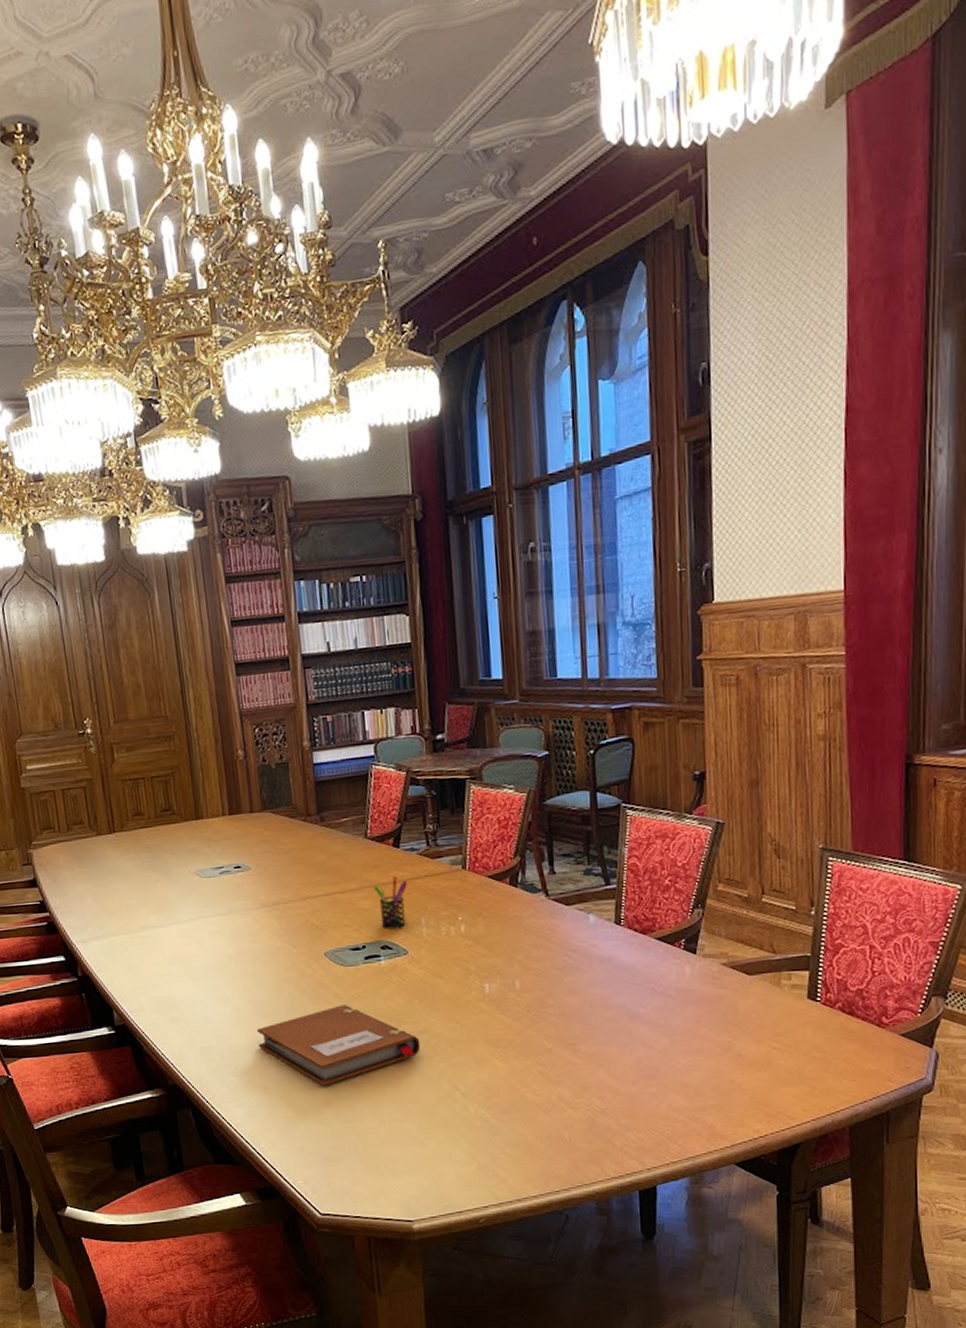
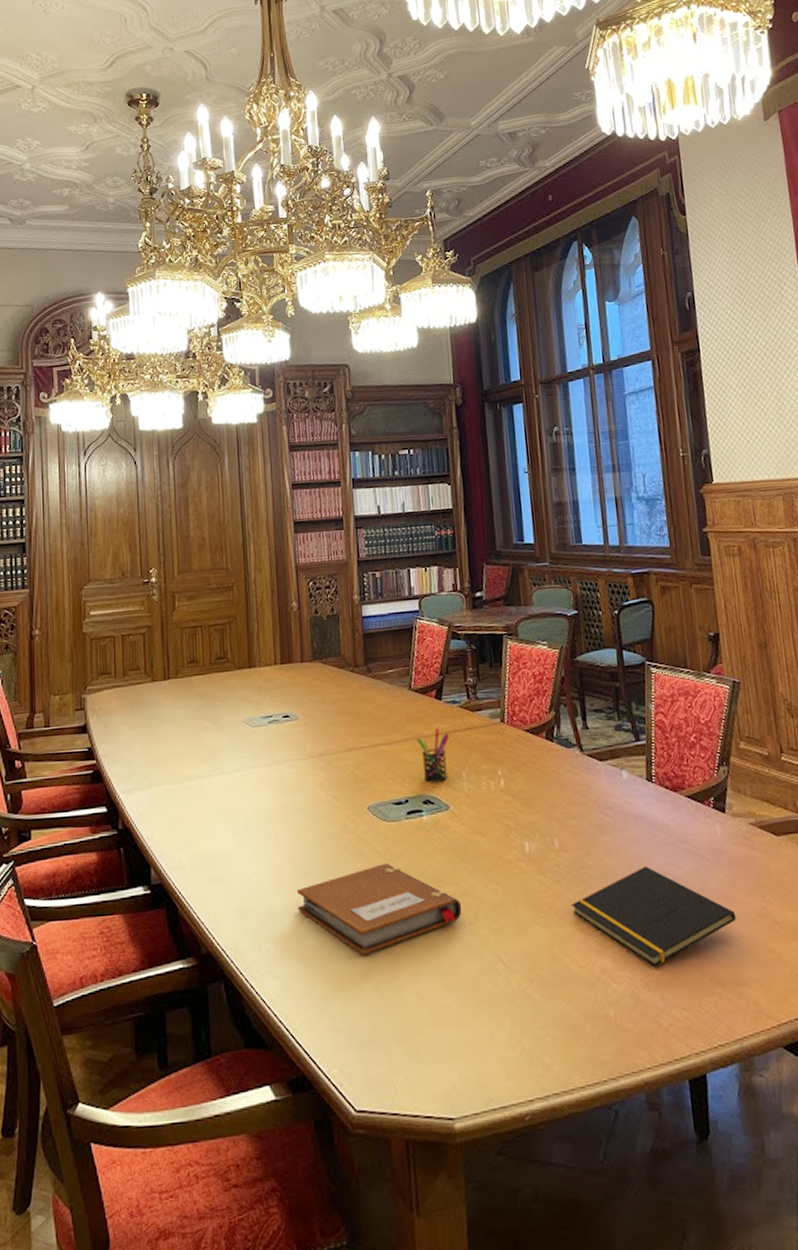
notepad: none [531,1005,699,1095] -> present [571,866,737,967]

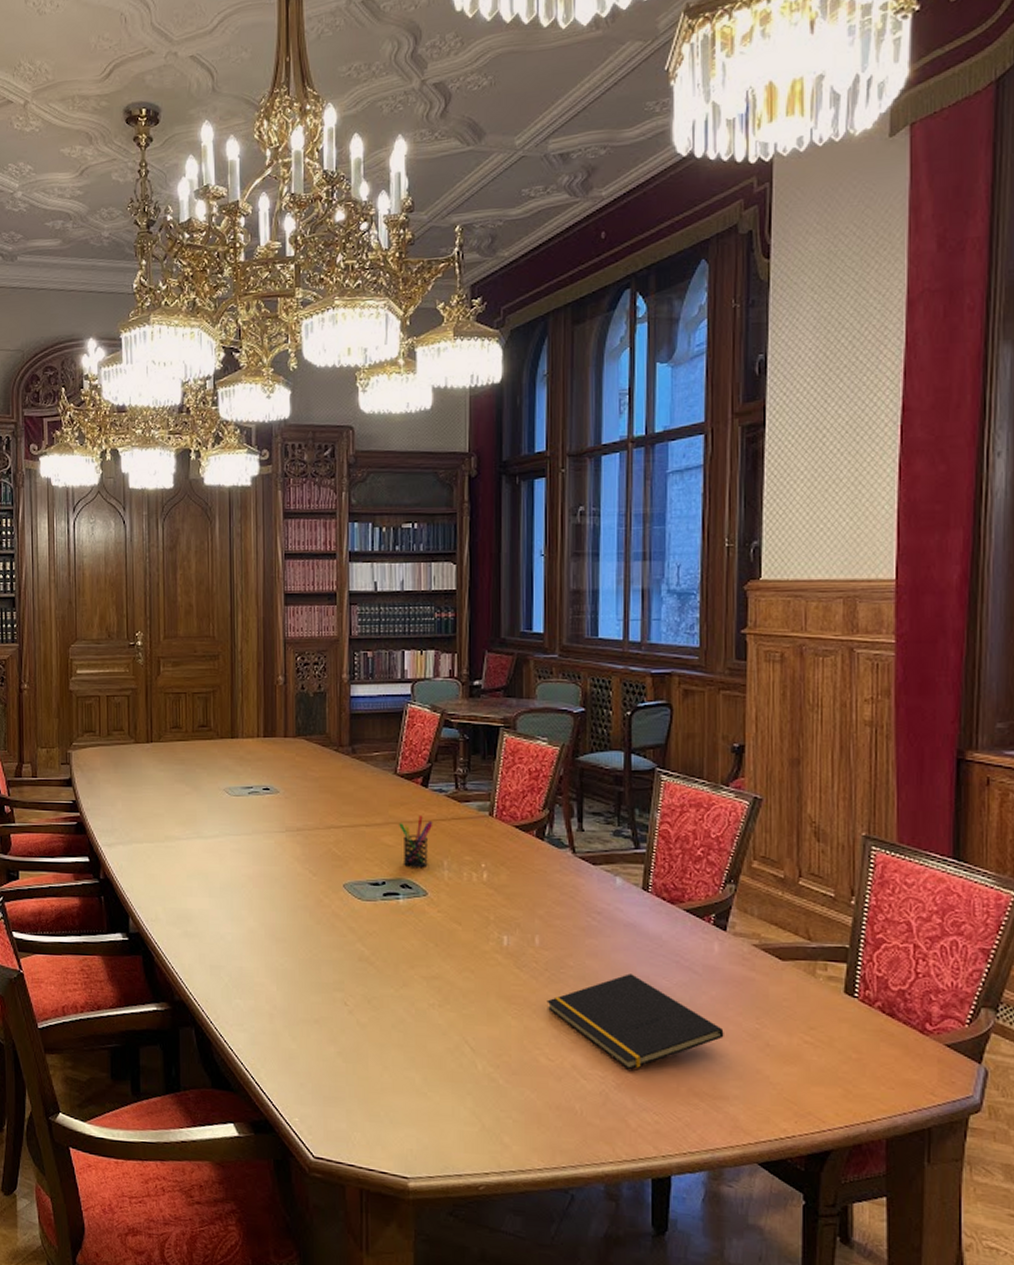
notebook: present [297,863,462,955] -> none [268,939,432,1021]

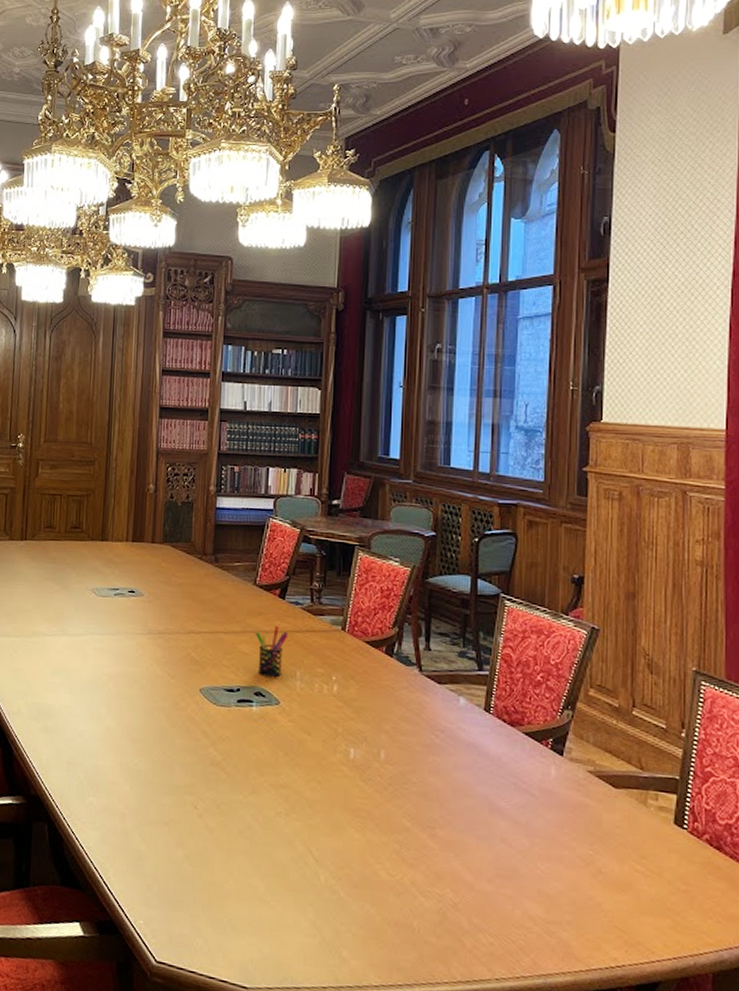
notepad: present [547,973,724,1070] -> none [389,793,559,890]

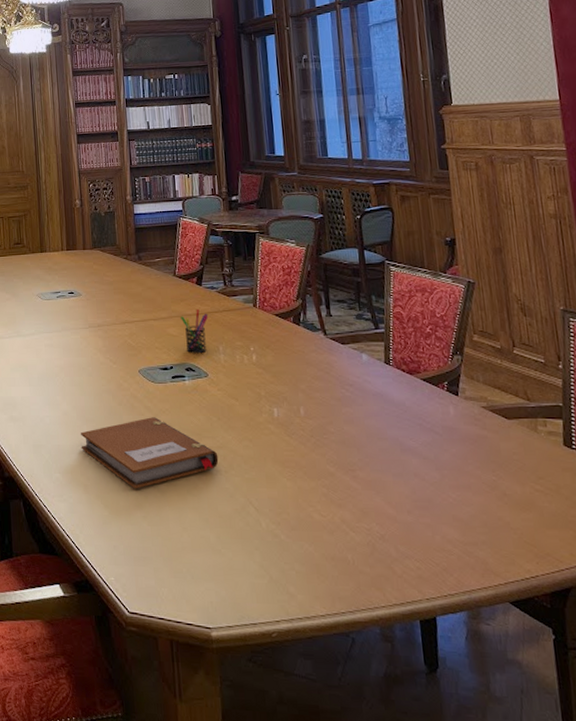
notebook: none [122,743,280,824] -> present [81,417,219,489]

